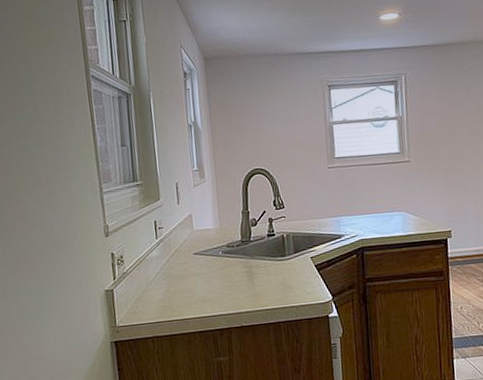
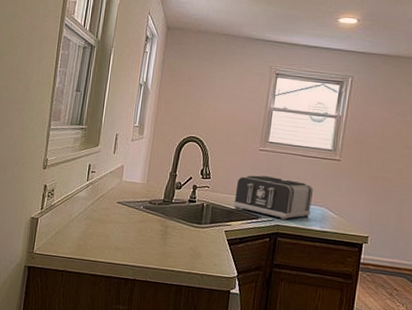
toaster: none [312,191,391,234] -> present [233,175,313,221]

